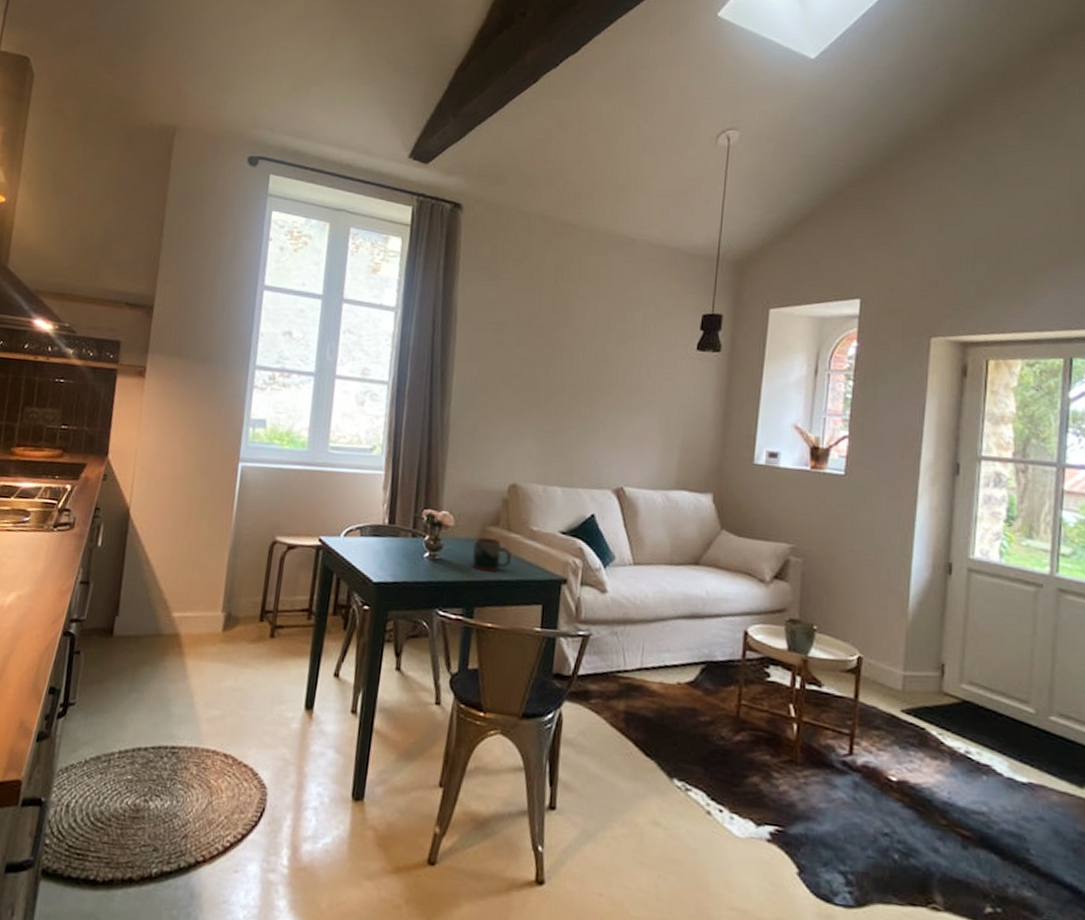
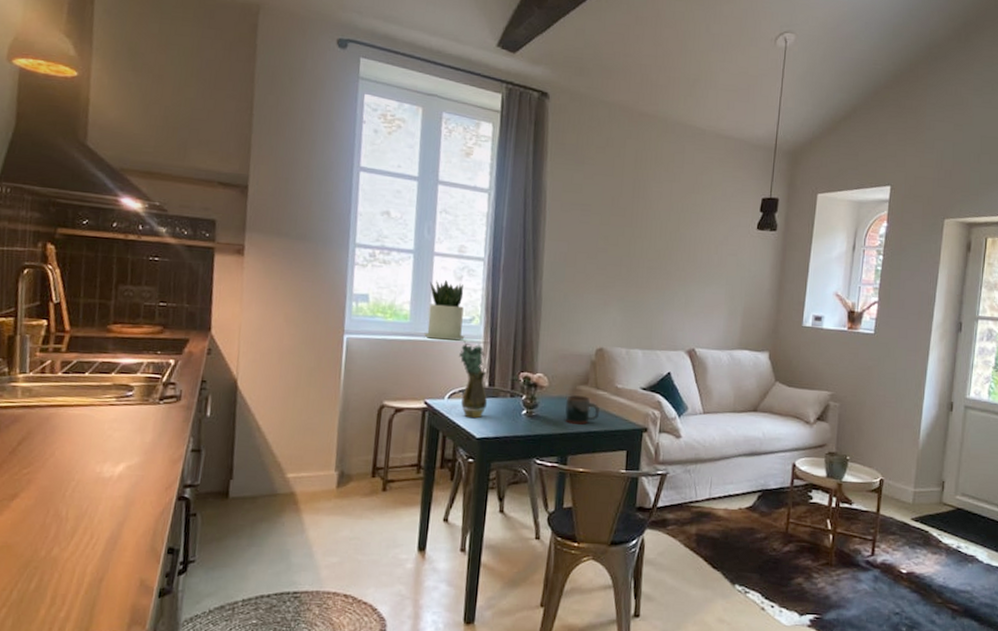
planter: none [321,405,365,472] -> present [424,280,465,341]
vase: none [358,472,387,560] -> present [459,341,488,419]

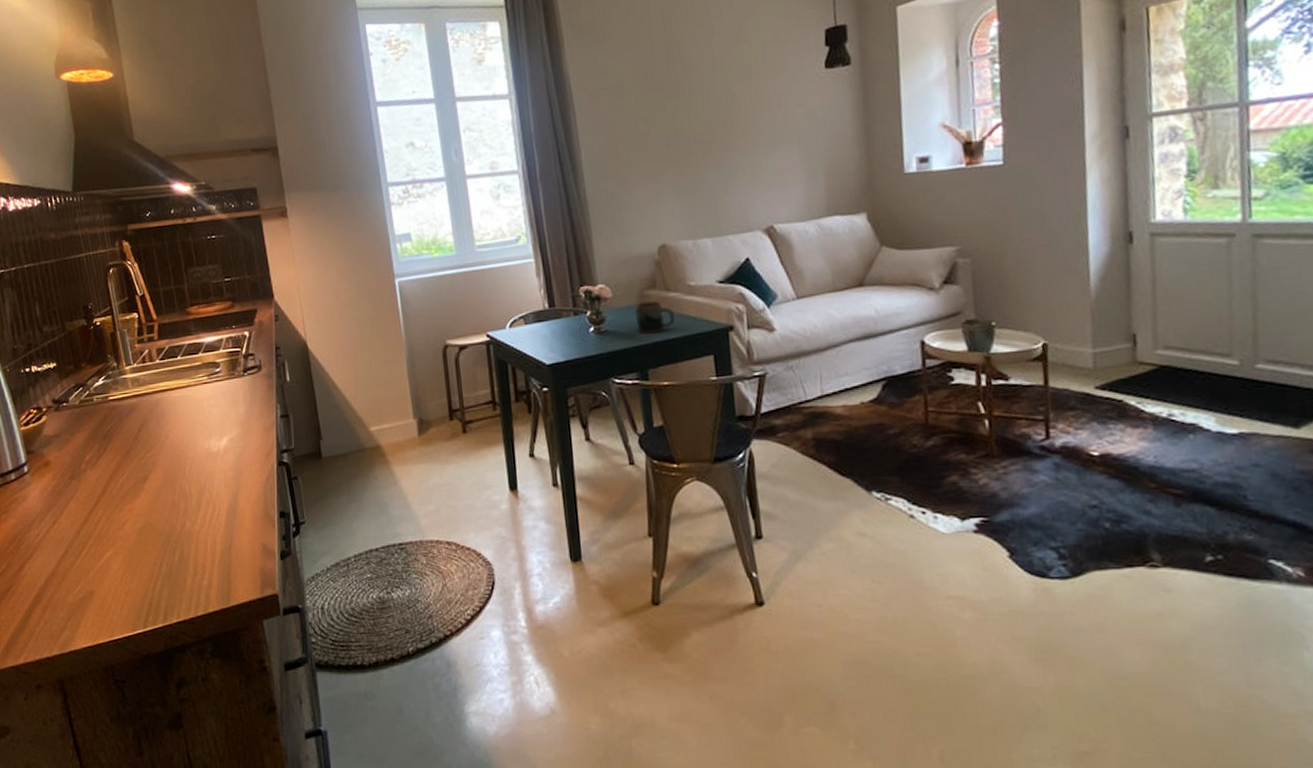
planter: present [424,280,465,341] -> none [467,202,514,268]
vase: present [459,341,488,419] -> none [512,263,552,345]

